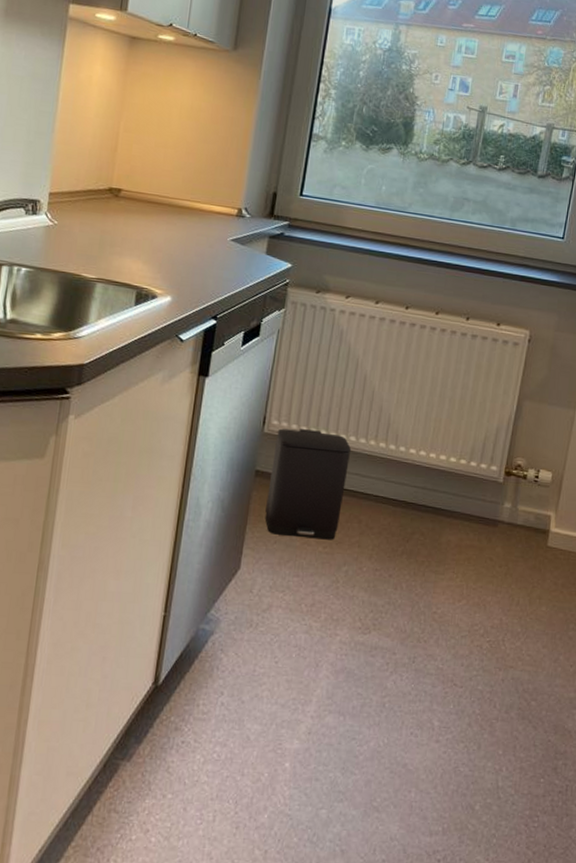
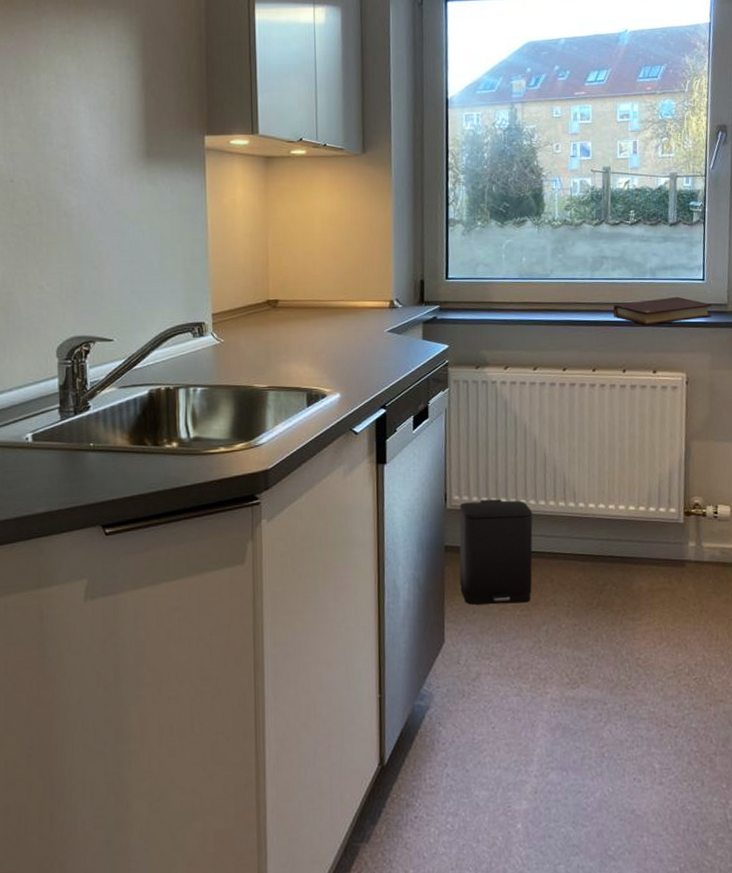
book: none [465,249,568,278] -> present [612,296,712,326]

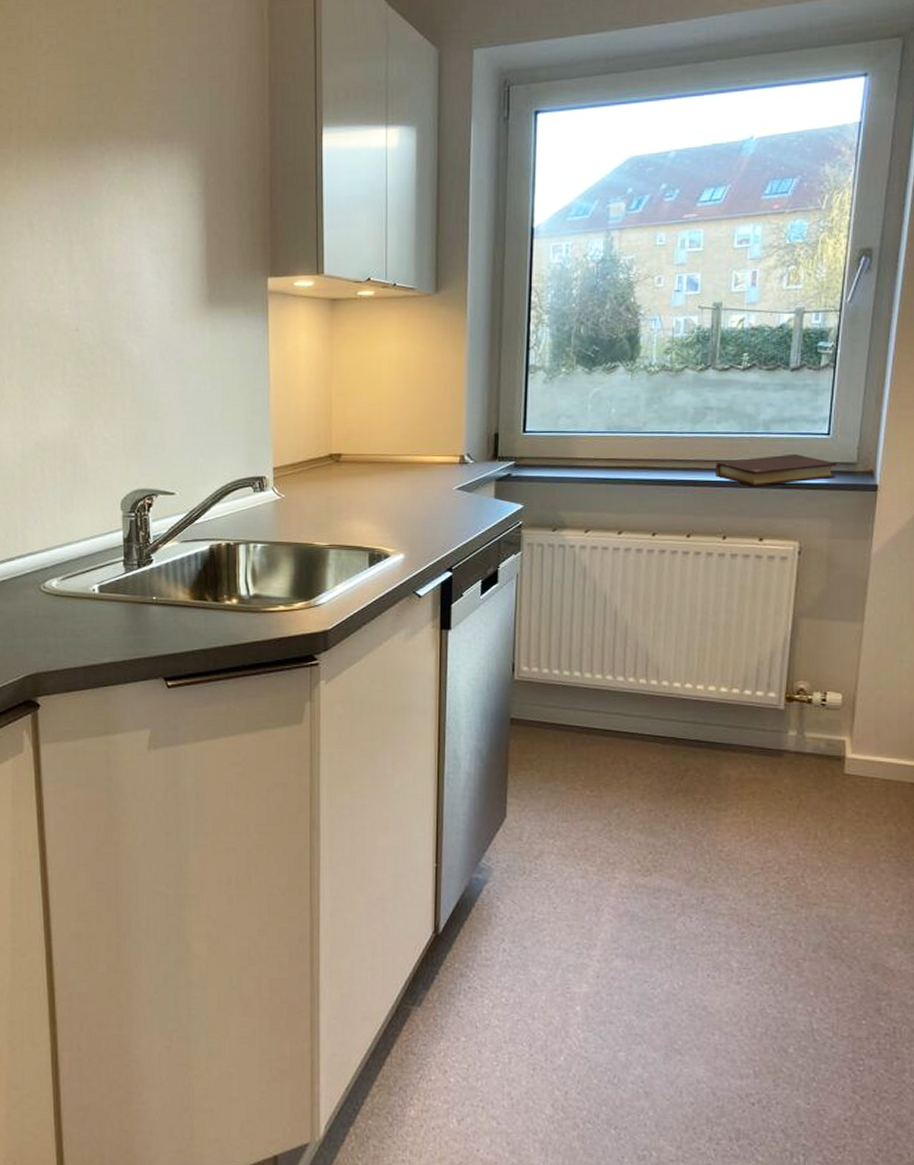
pedal bin: present [459,499,533,605] -> none [525,673,610,783]

